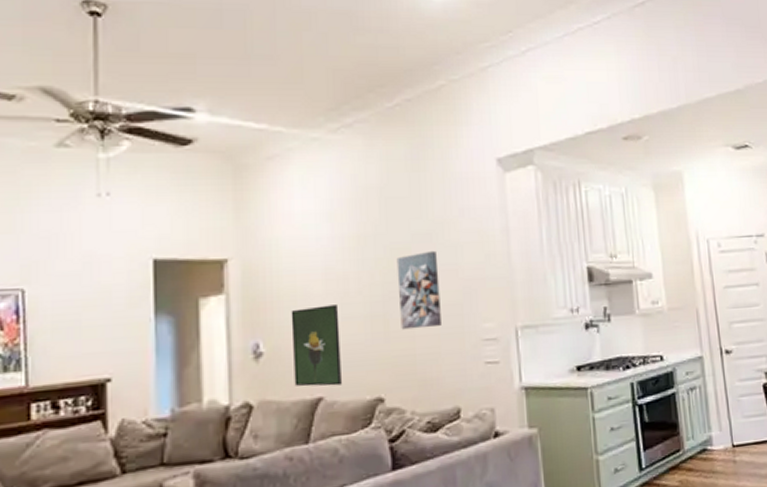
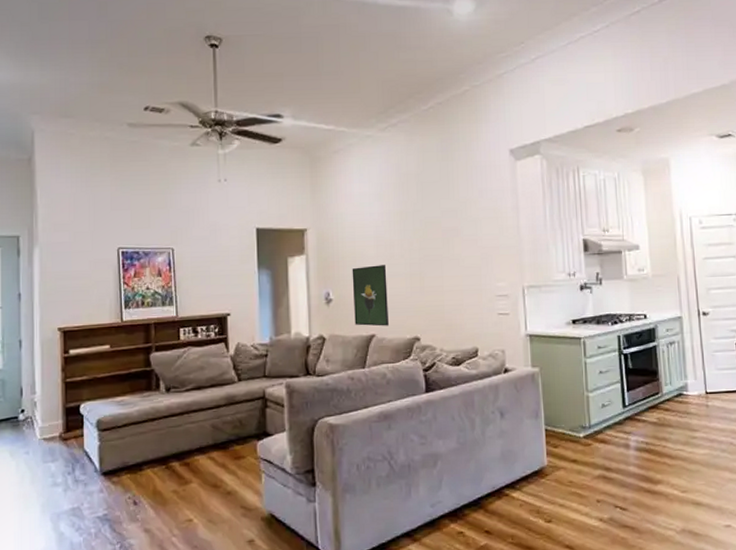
wall art: present [396,250,441,330] -> none [430,224,464,286]

